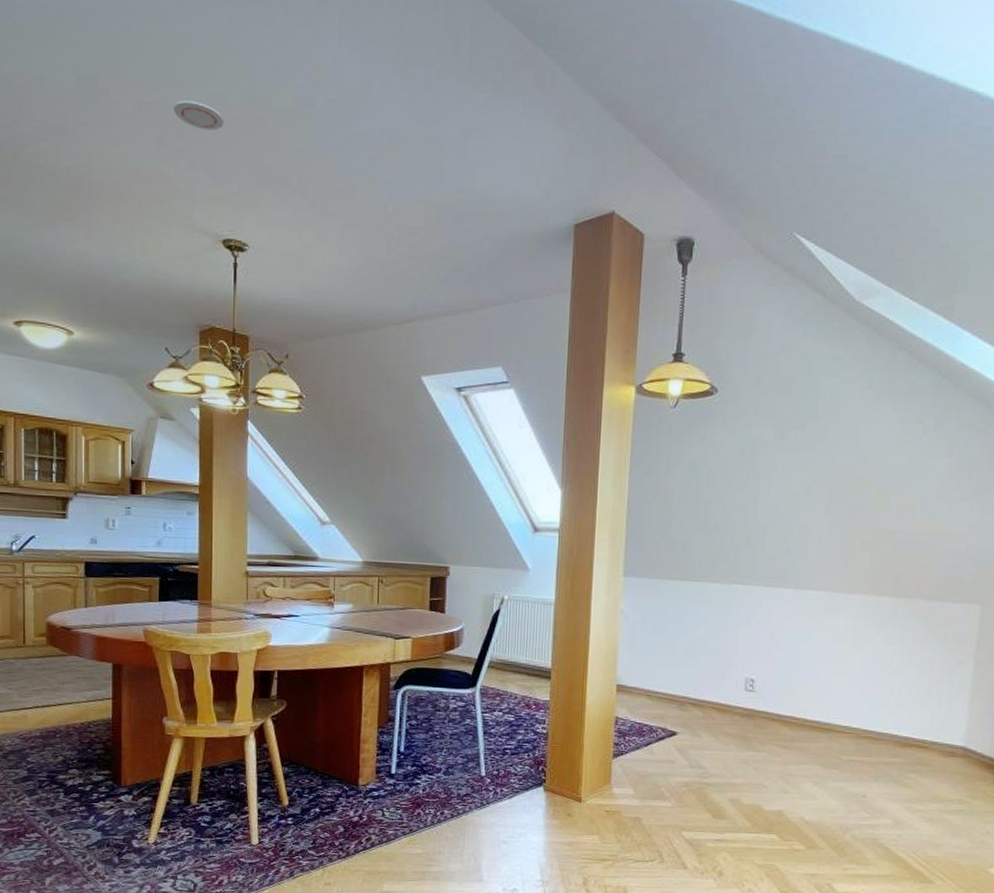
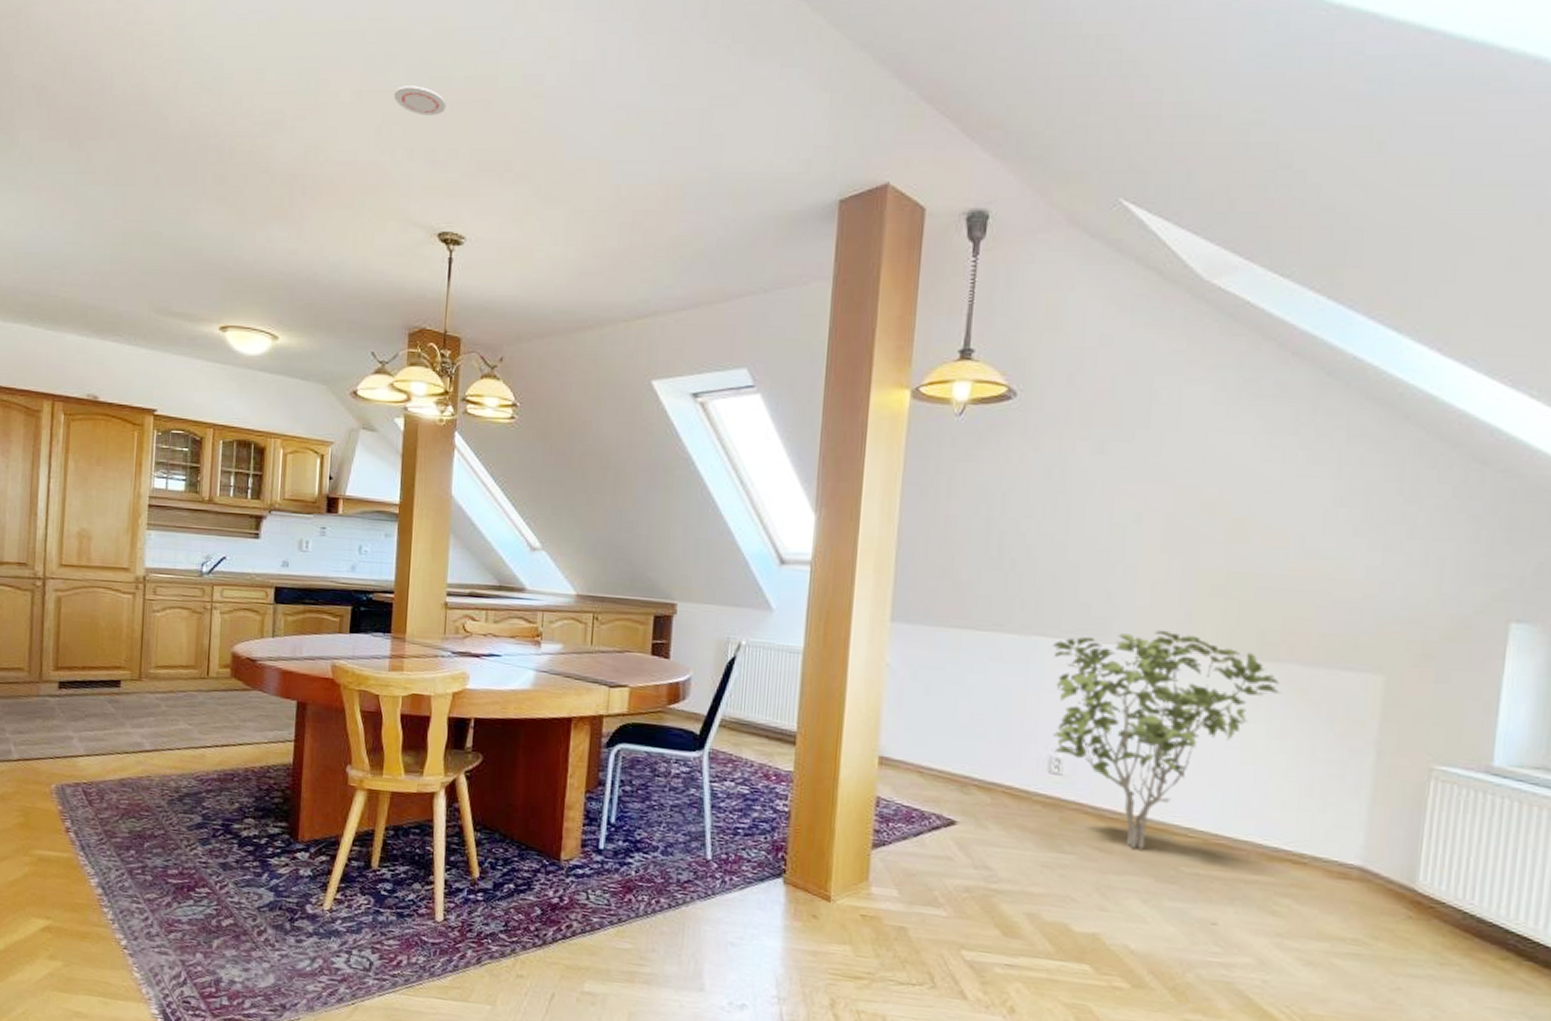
shrub: none [747,576,910,745] -> present [1052,629,1280,849]

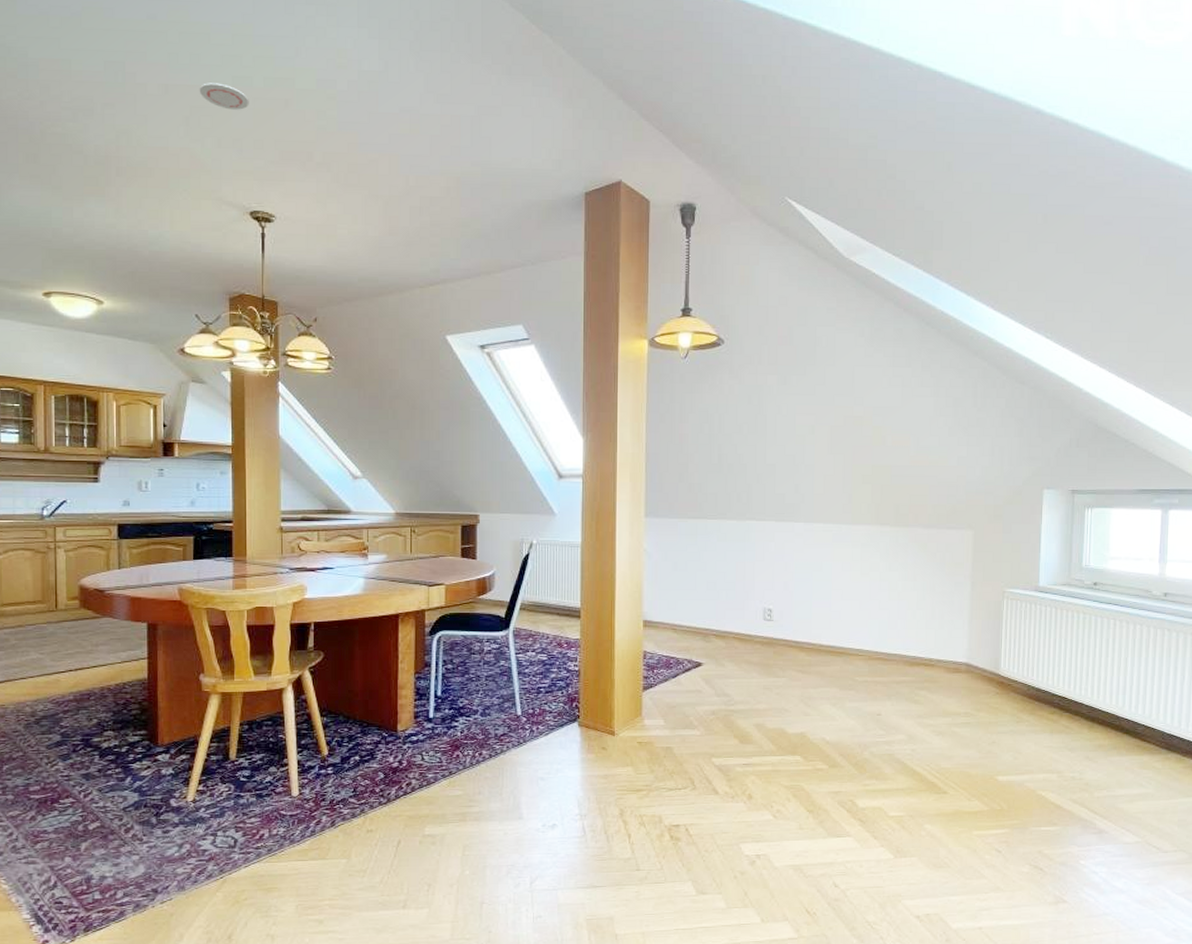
shrub: present [1052,629,1280,849] -> none [760,510,911,668]

